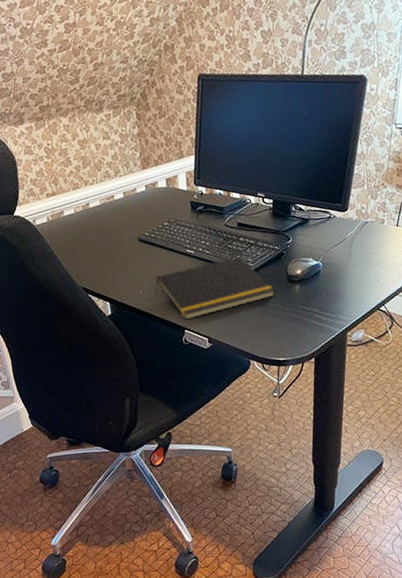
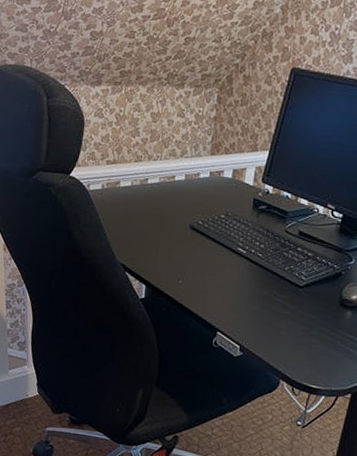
notepad: present [154,257,276,320] -> none [194,266,324,322]

